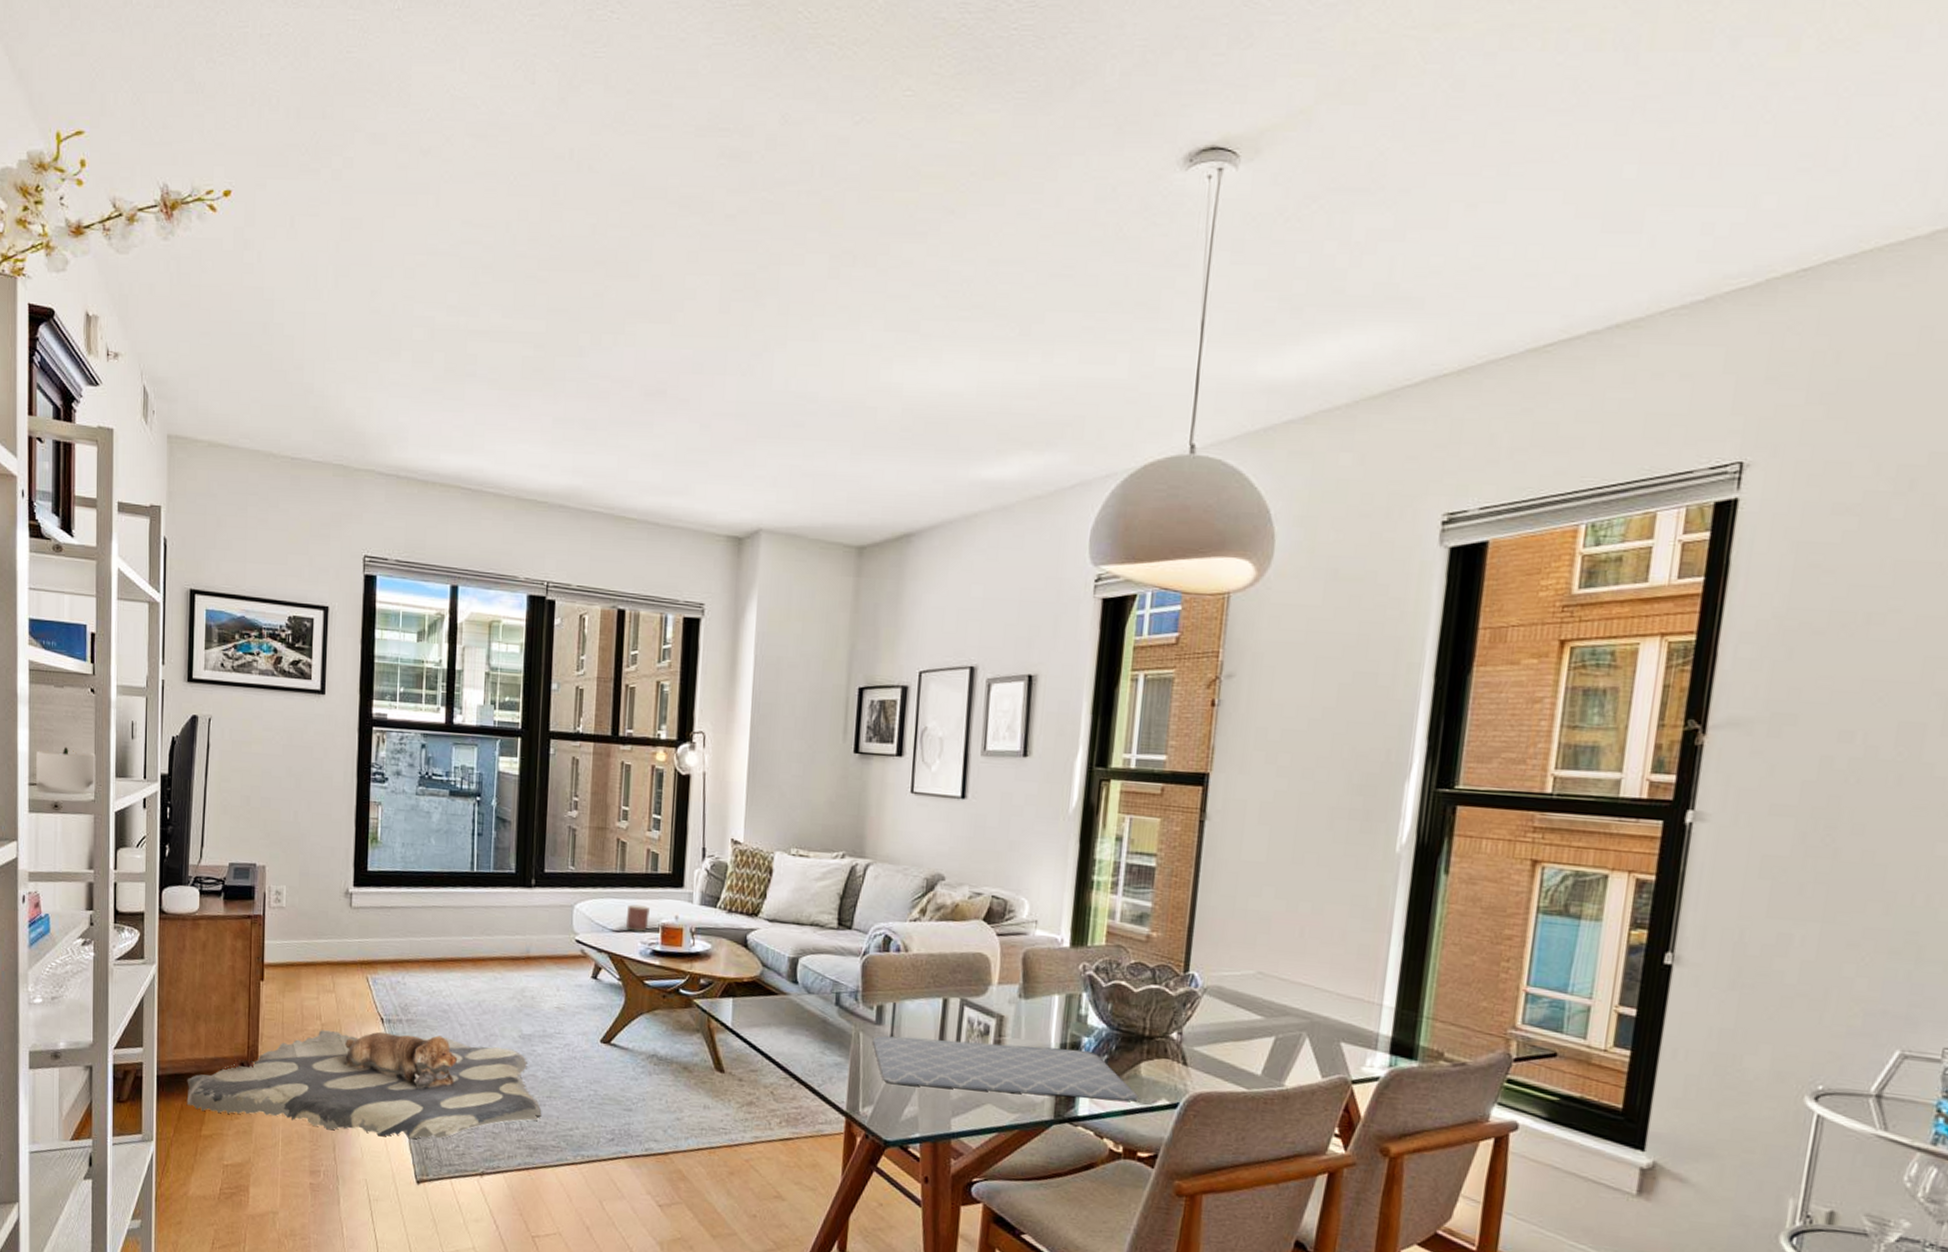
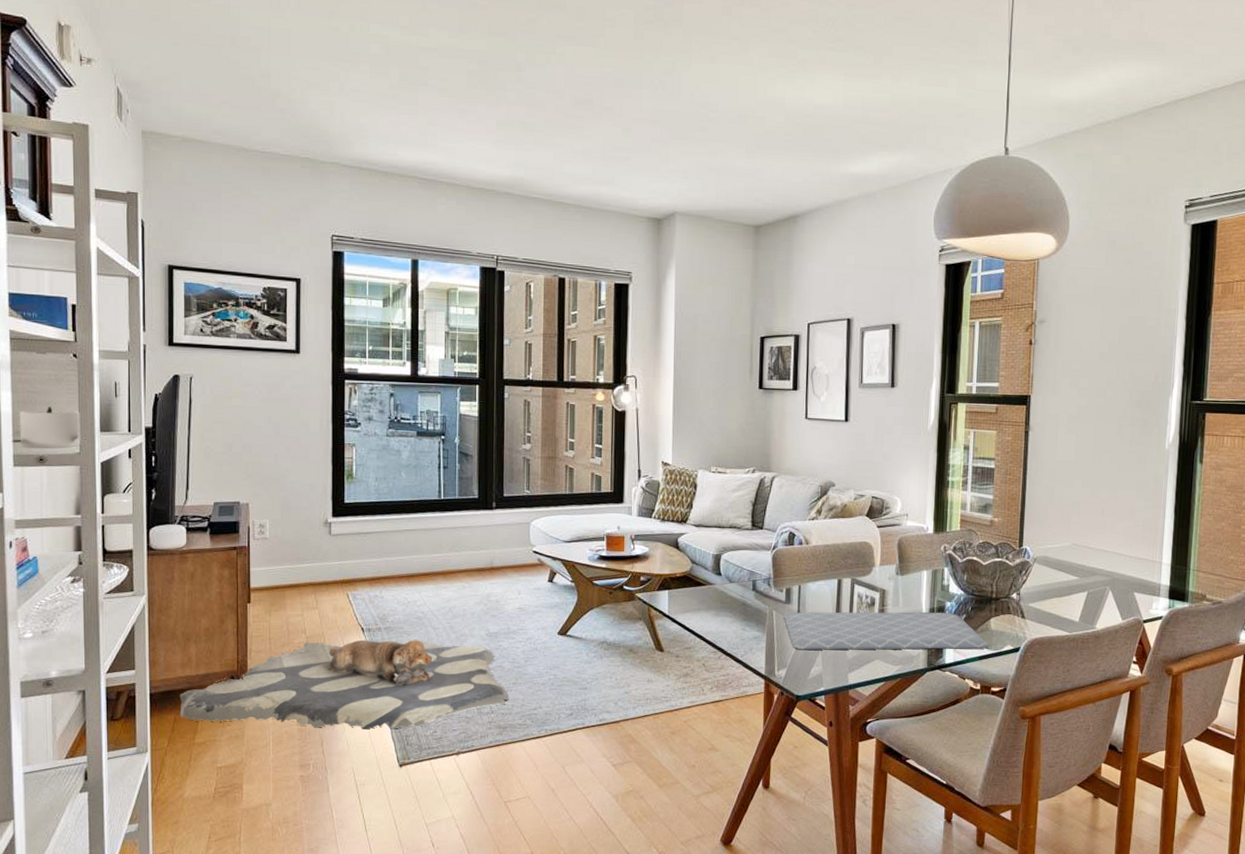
mug: present [625,904,650,932] -> none [575,519,595,541]

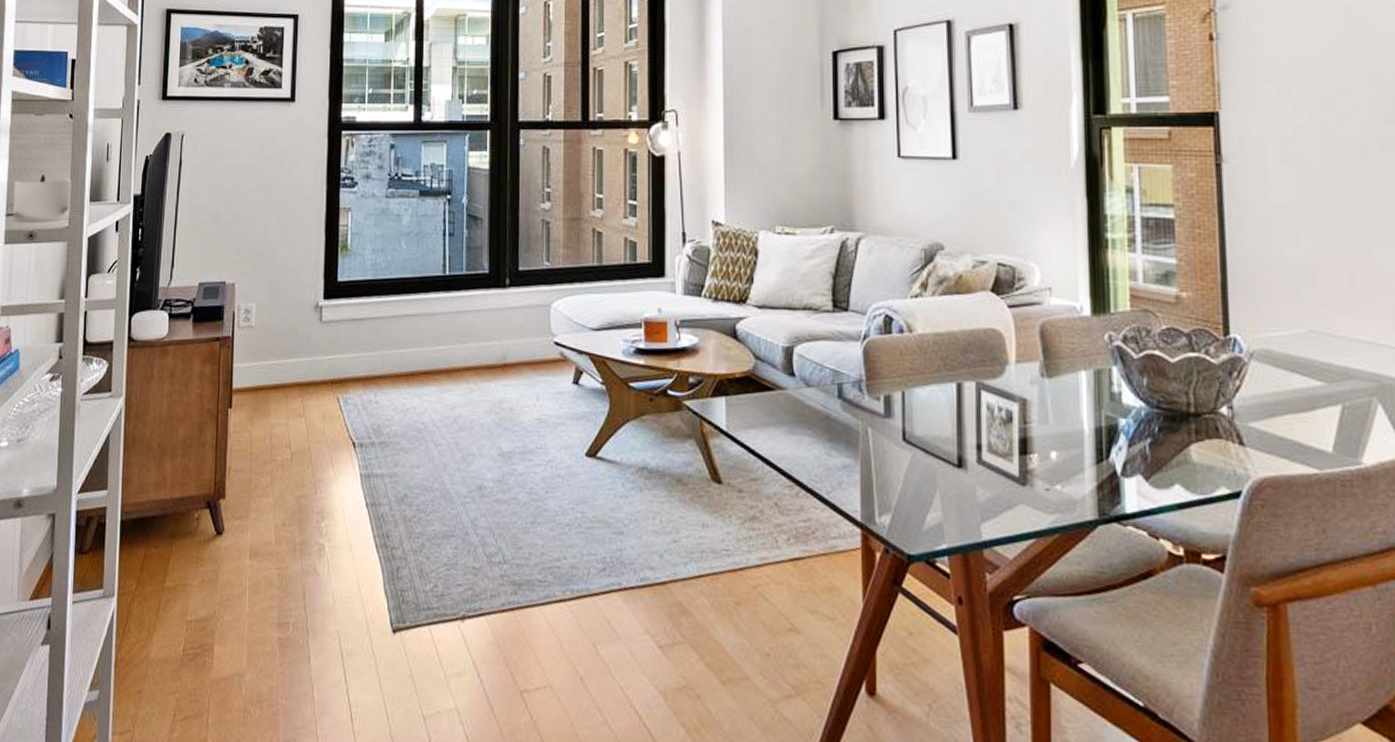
dog bed: present [179,639,509,730] -> none [150,457,526,580]
placemat: present [783,612,990,650] -> none [882,430,1193,492]

